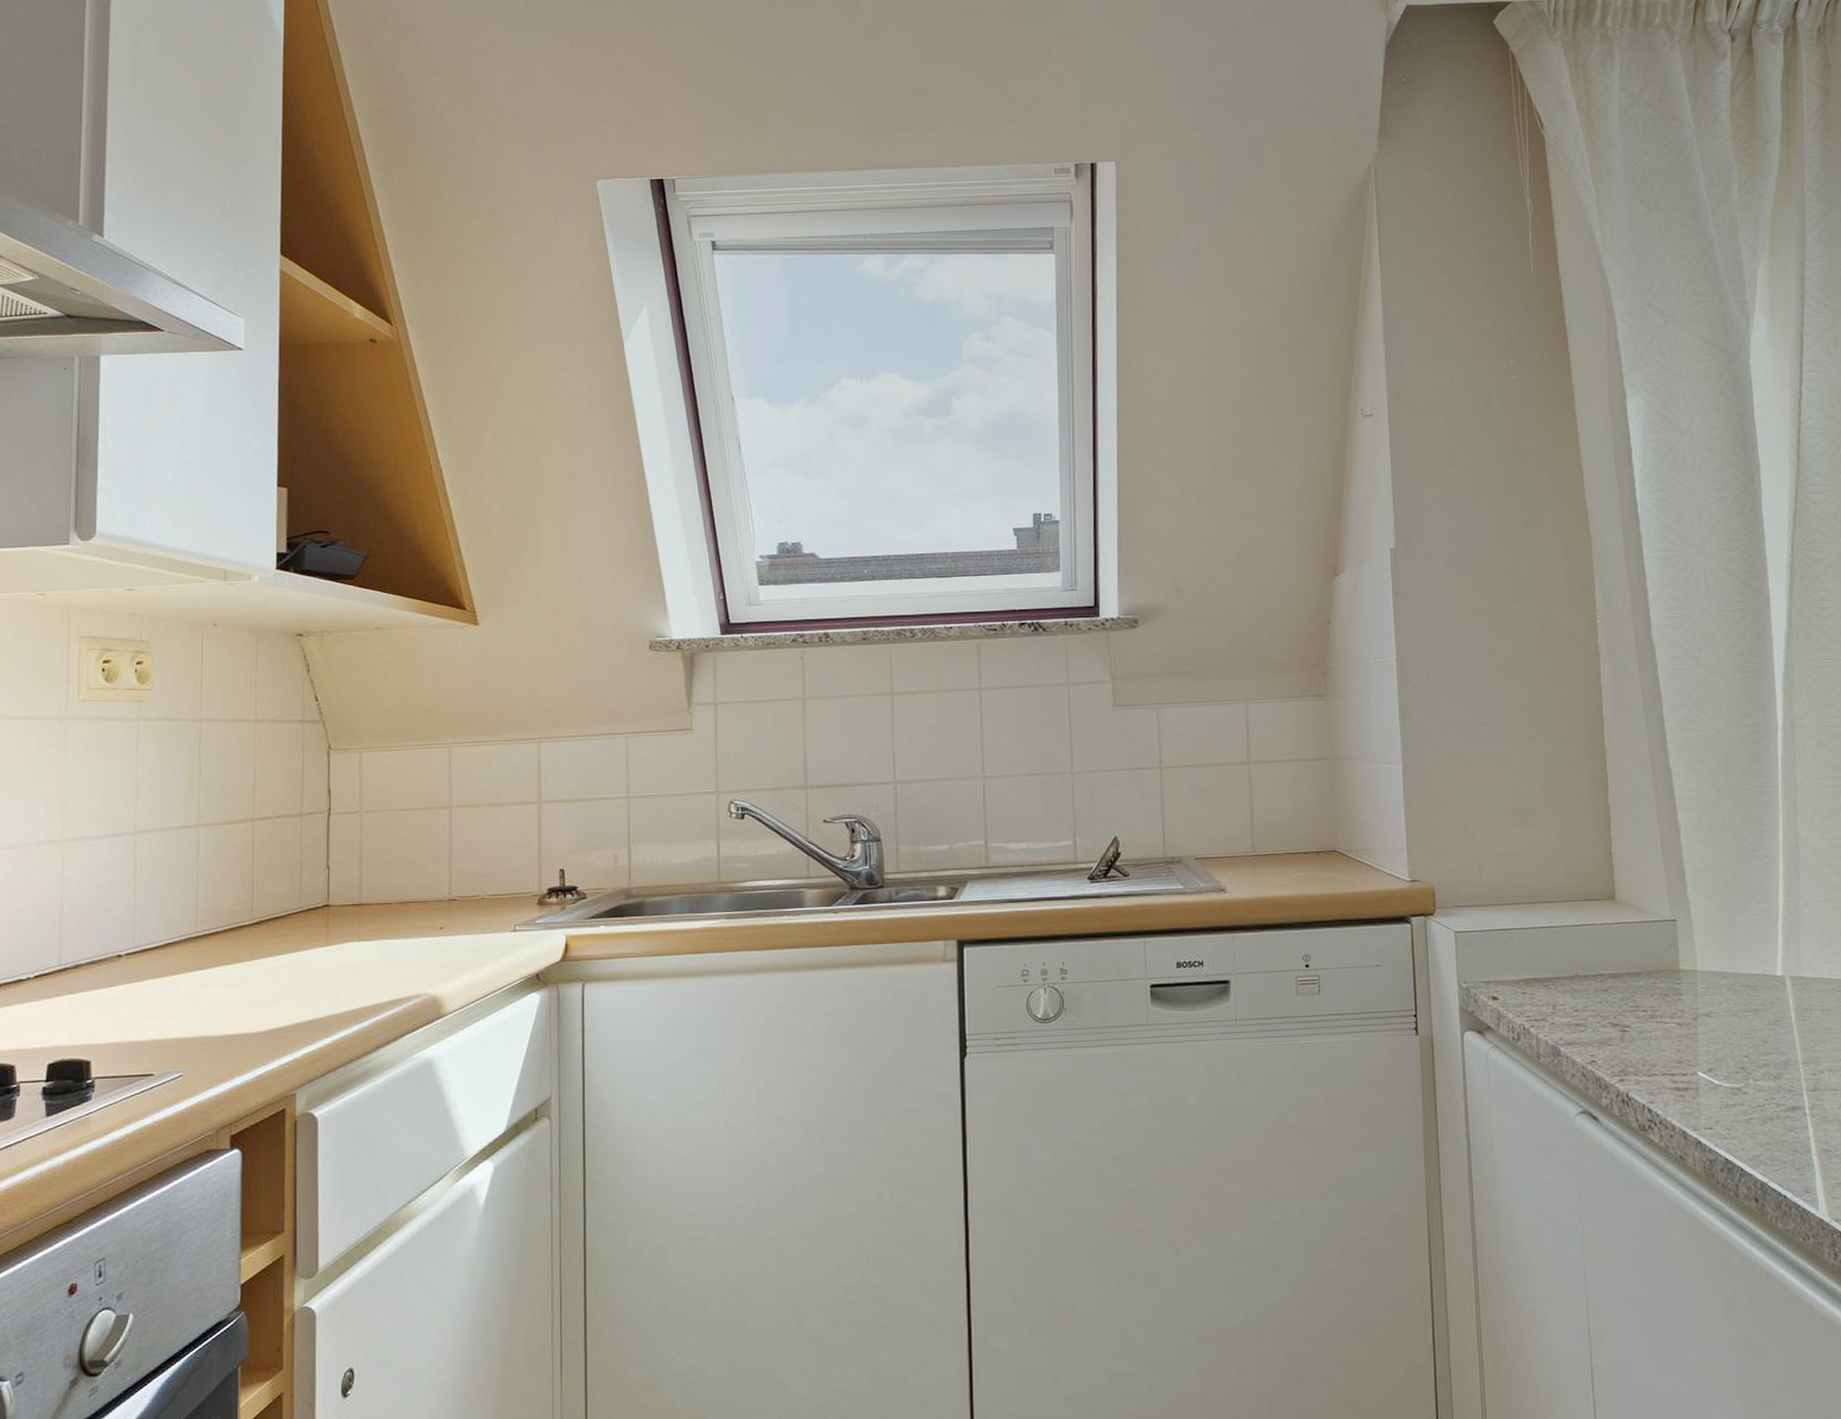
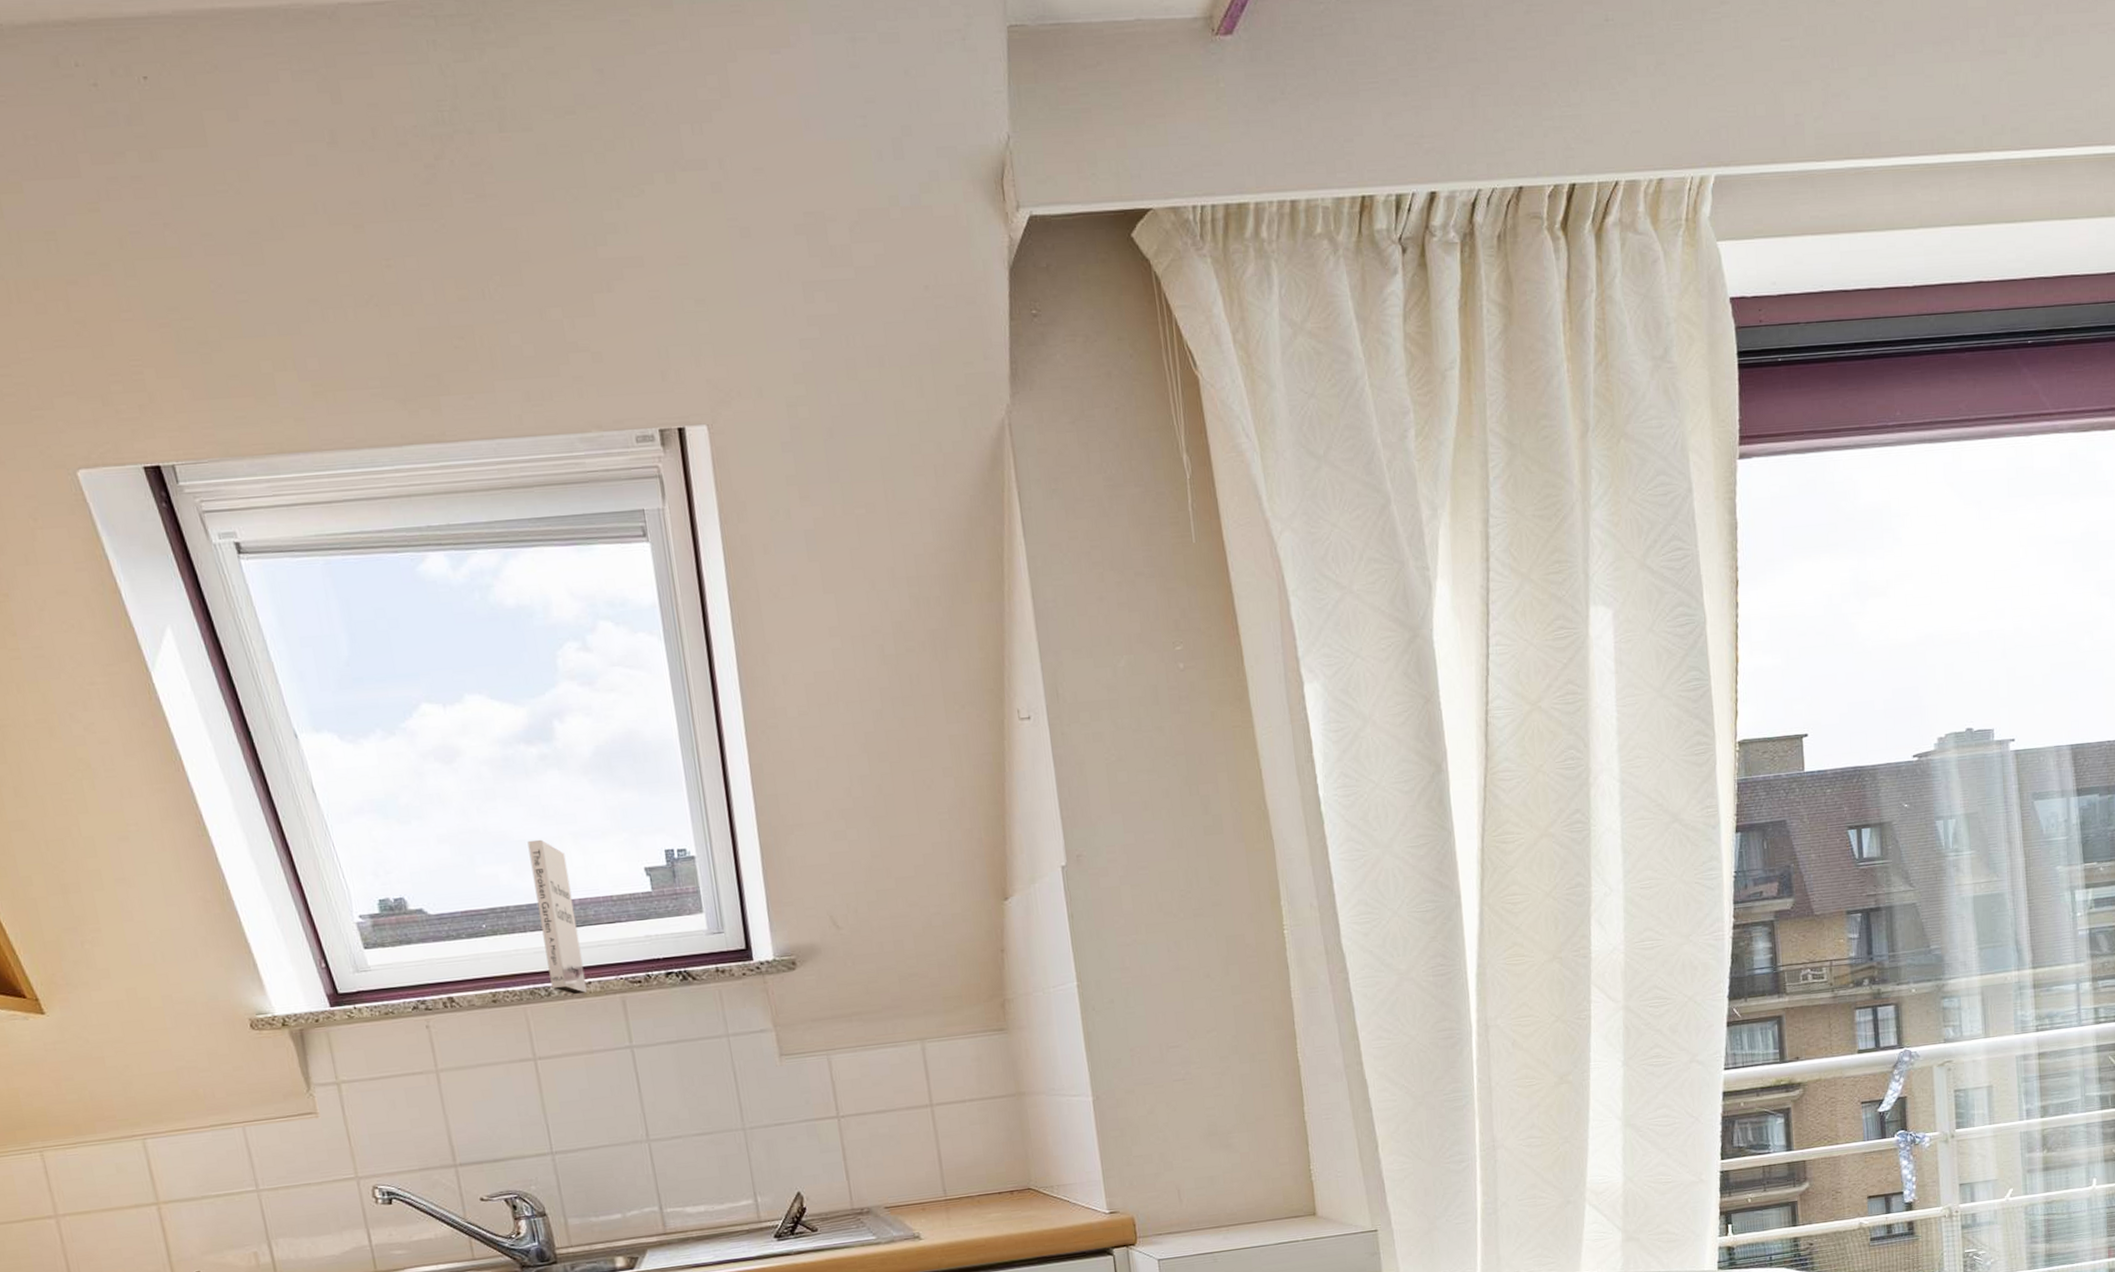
book: none [914,498,948,638] -> present [527,839,588,995]

